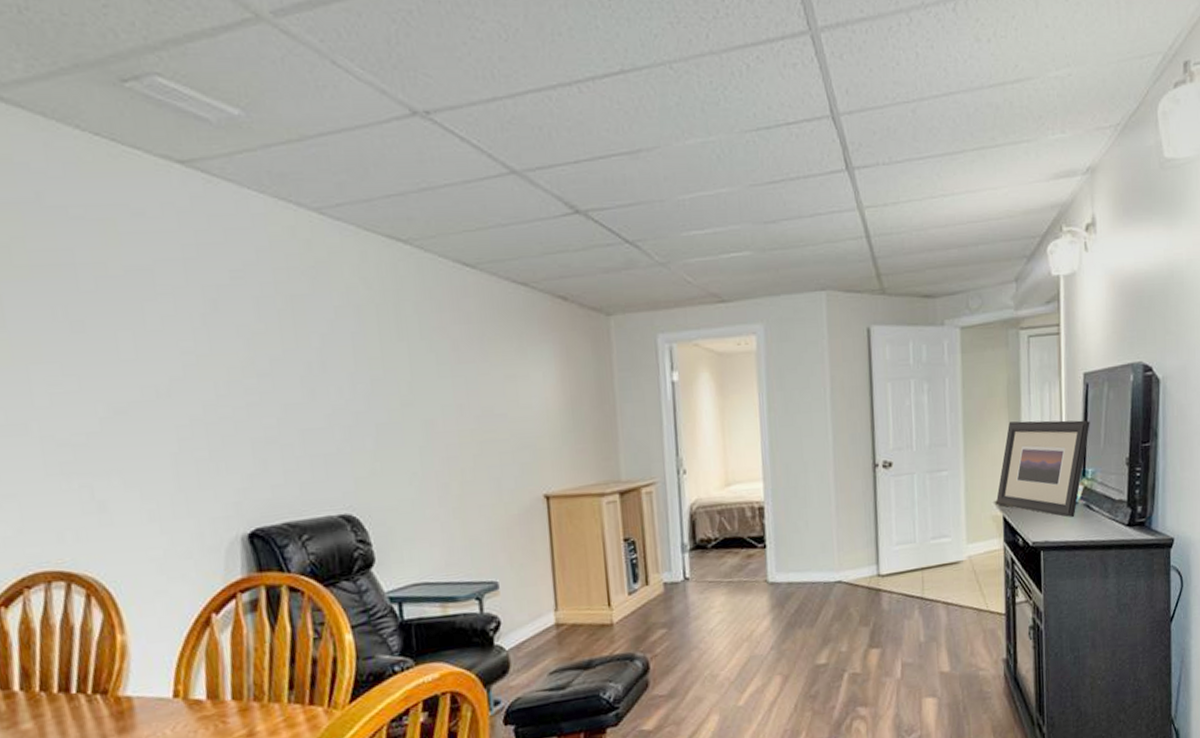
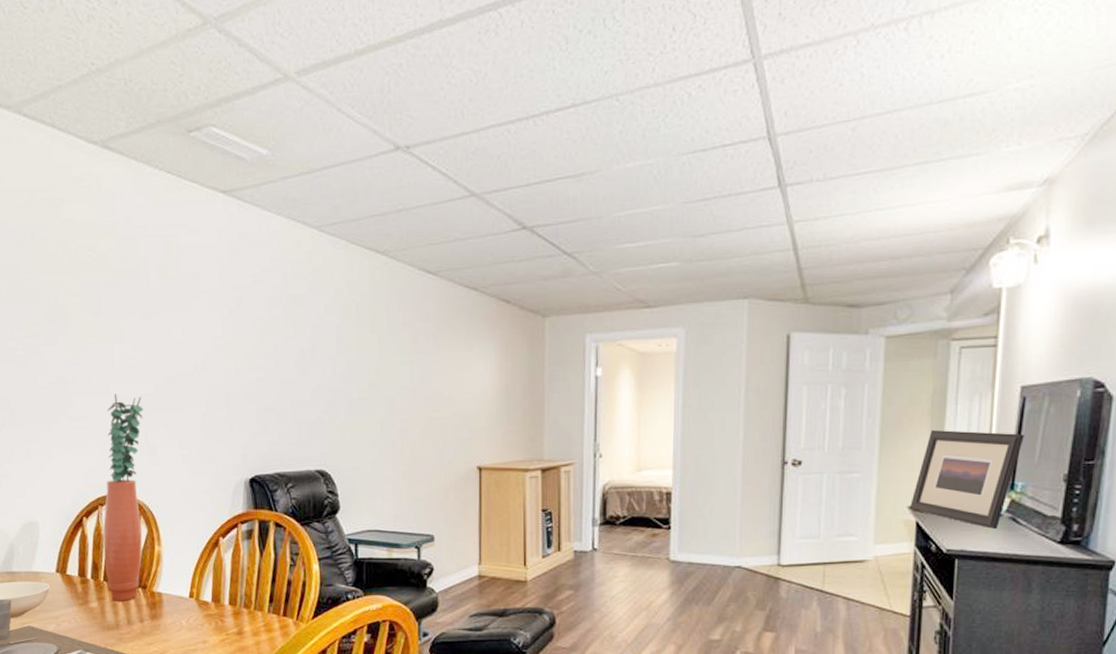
vase: none [26,434,98,717] -> present [103,393,144,601]

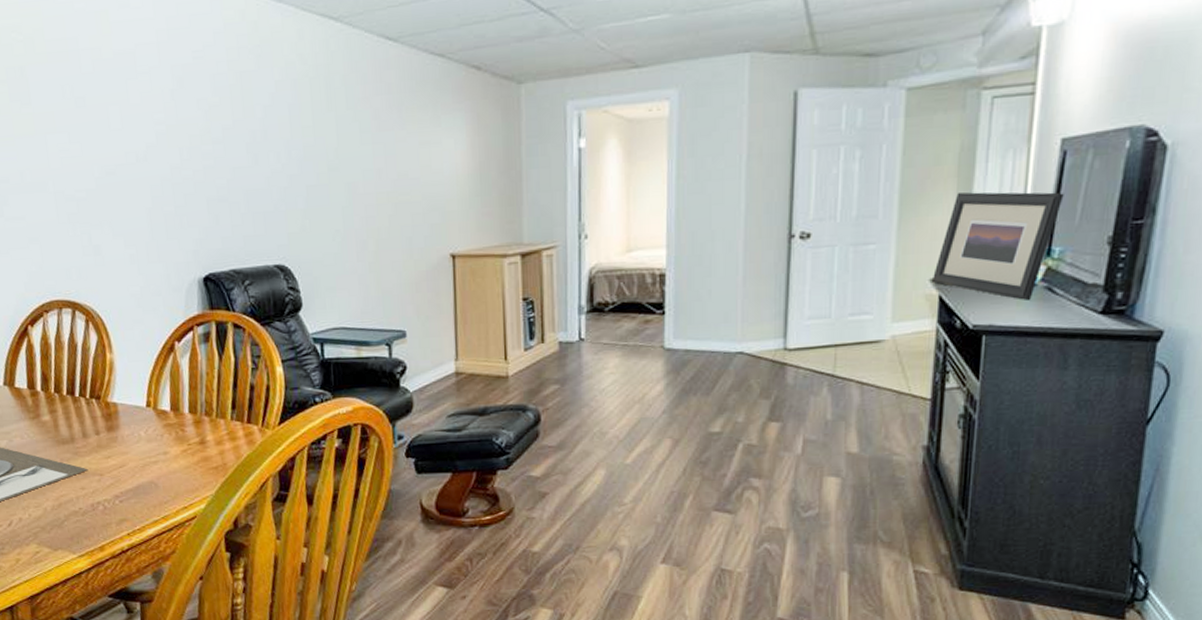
vase: present [103,393,144,601] -> none [45,190,93,414]

